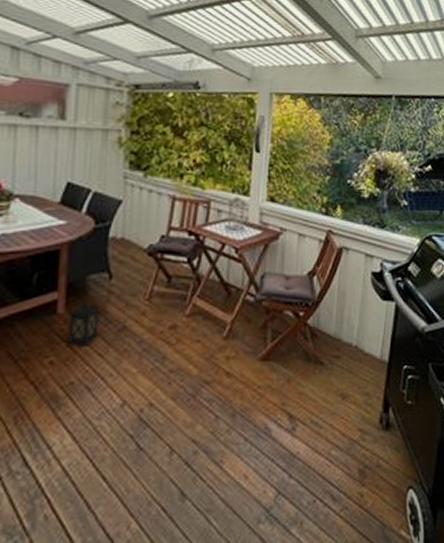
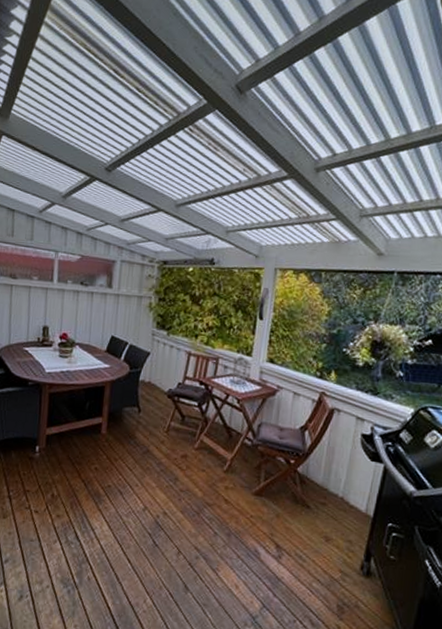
lantern: present [66,301,100,346] -> none [107,427,131,461]

